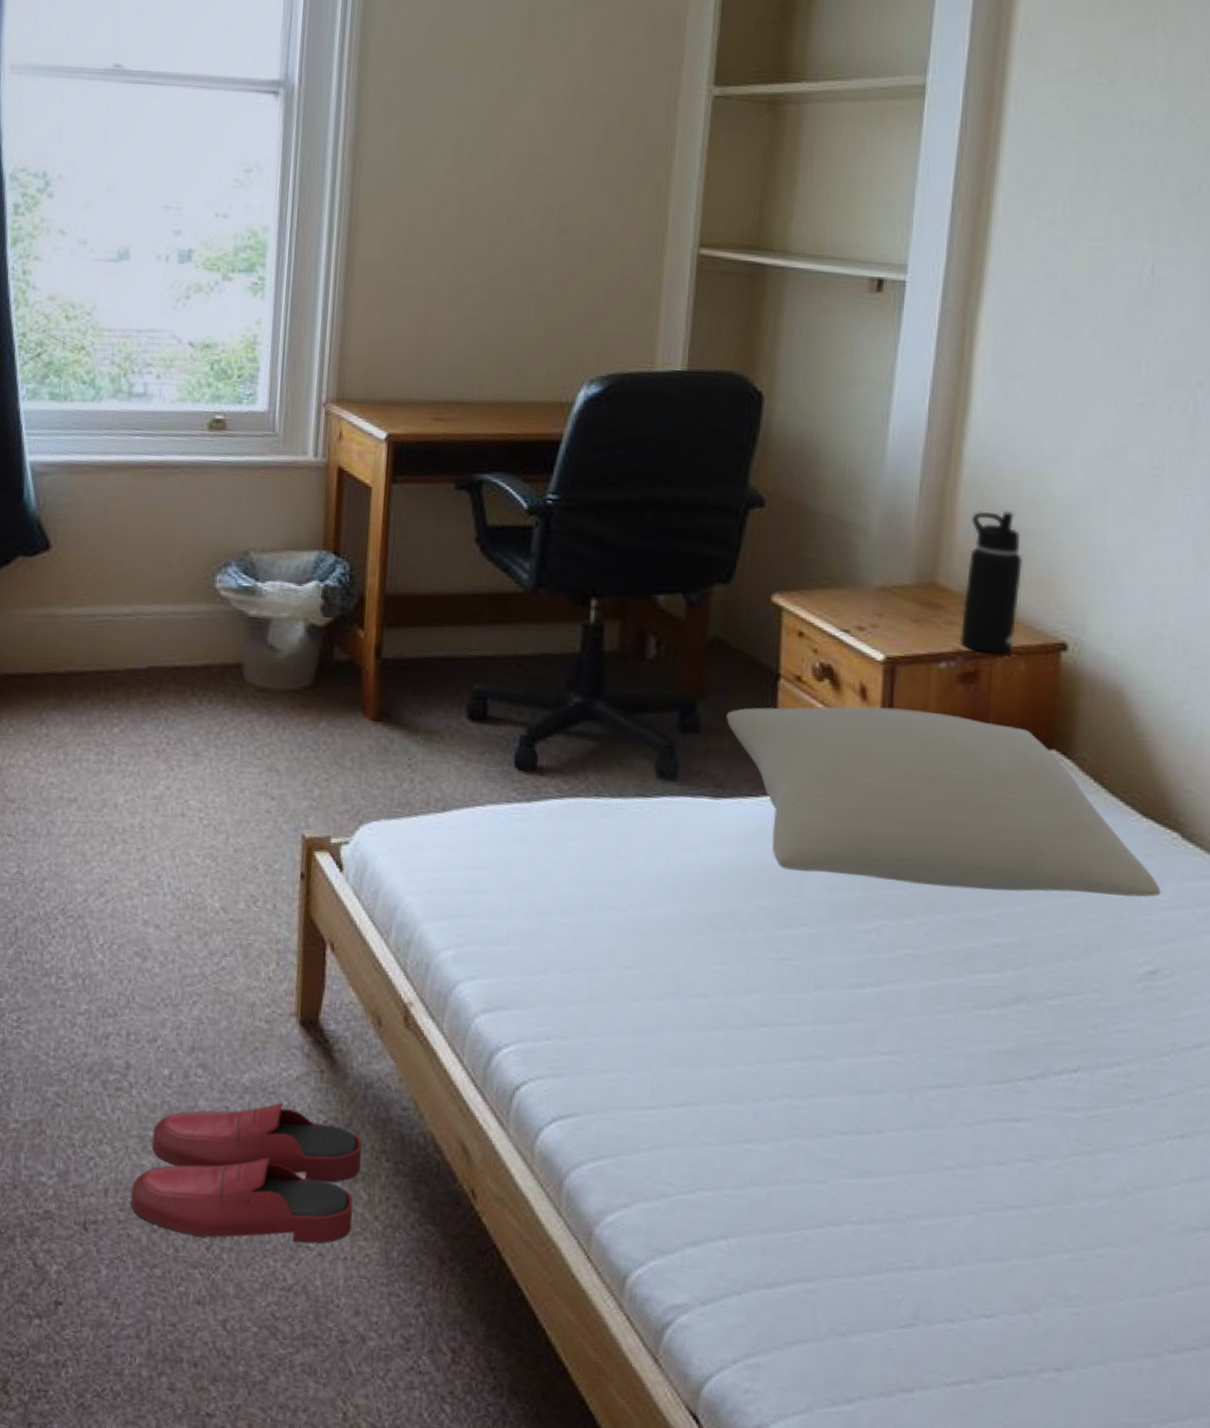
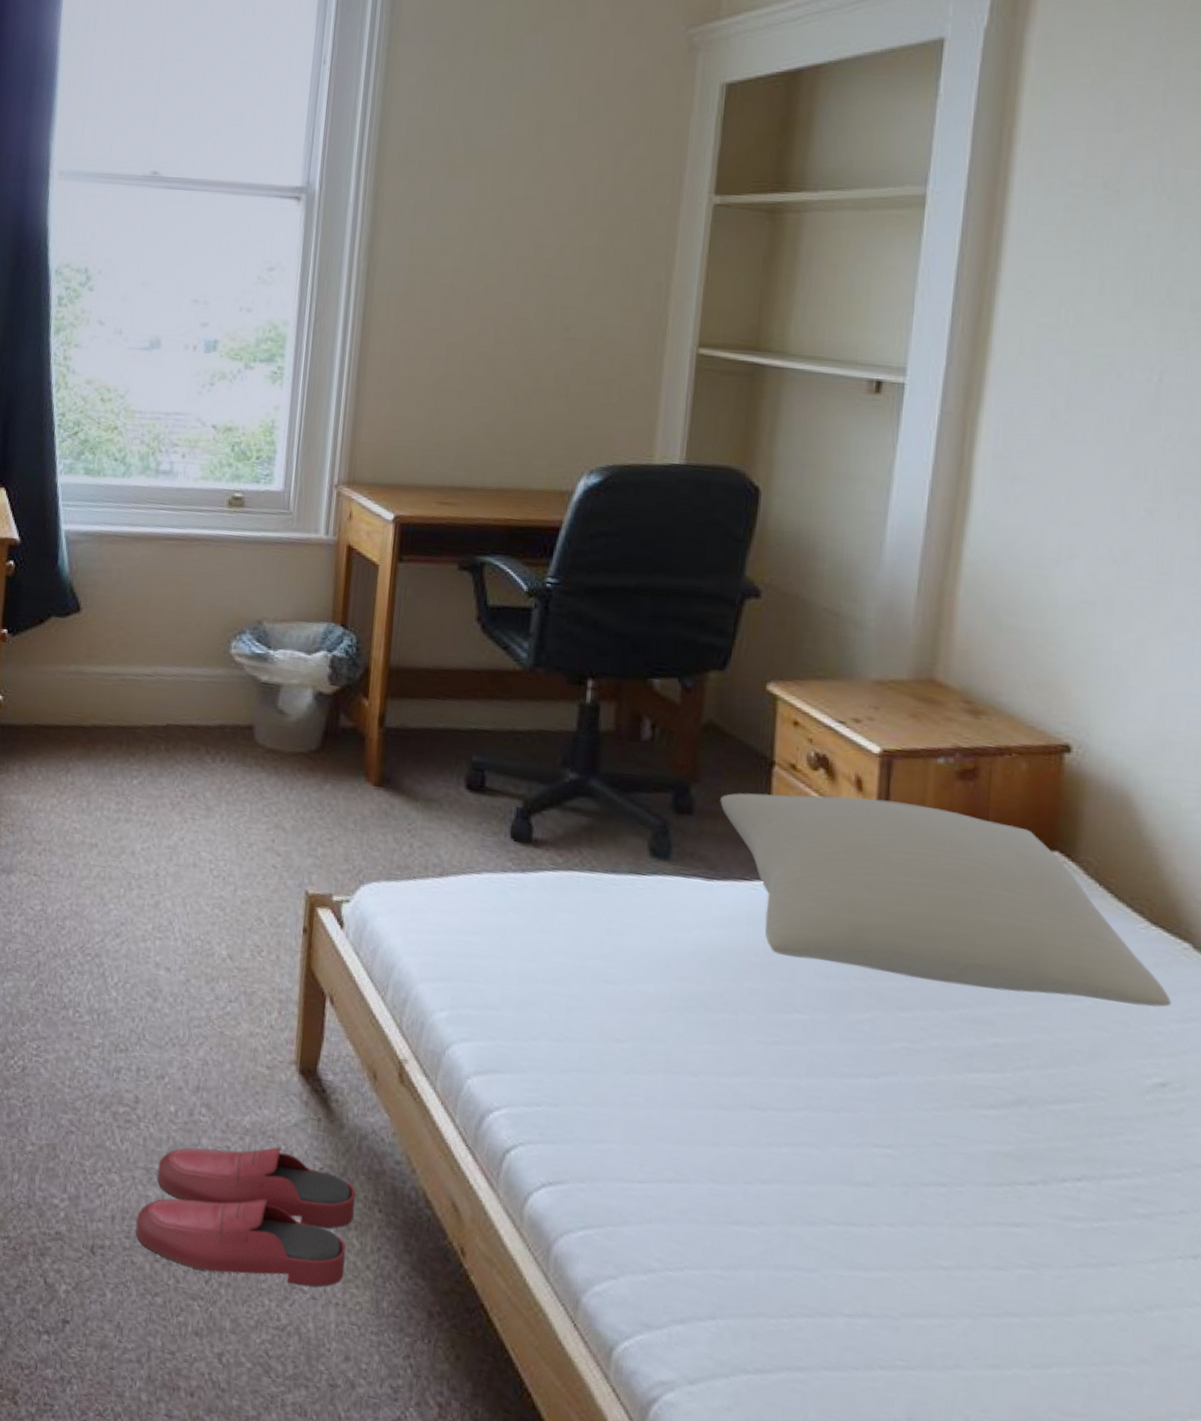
water bottle: present [960,511,1023,655] -> none [959,610,1024,754]

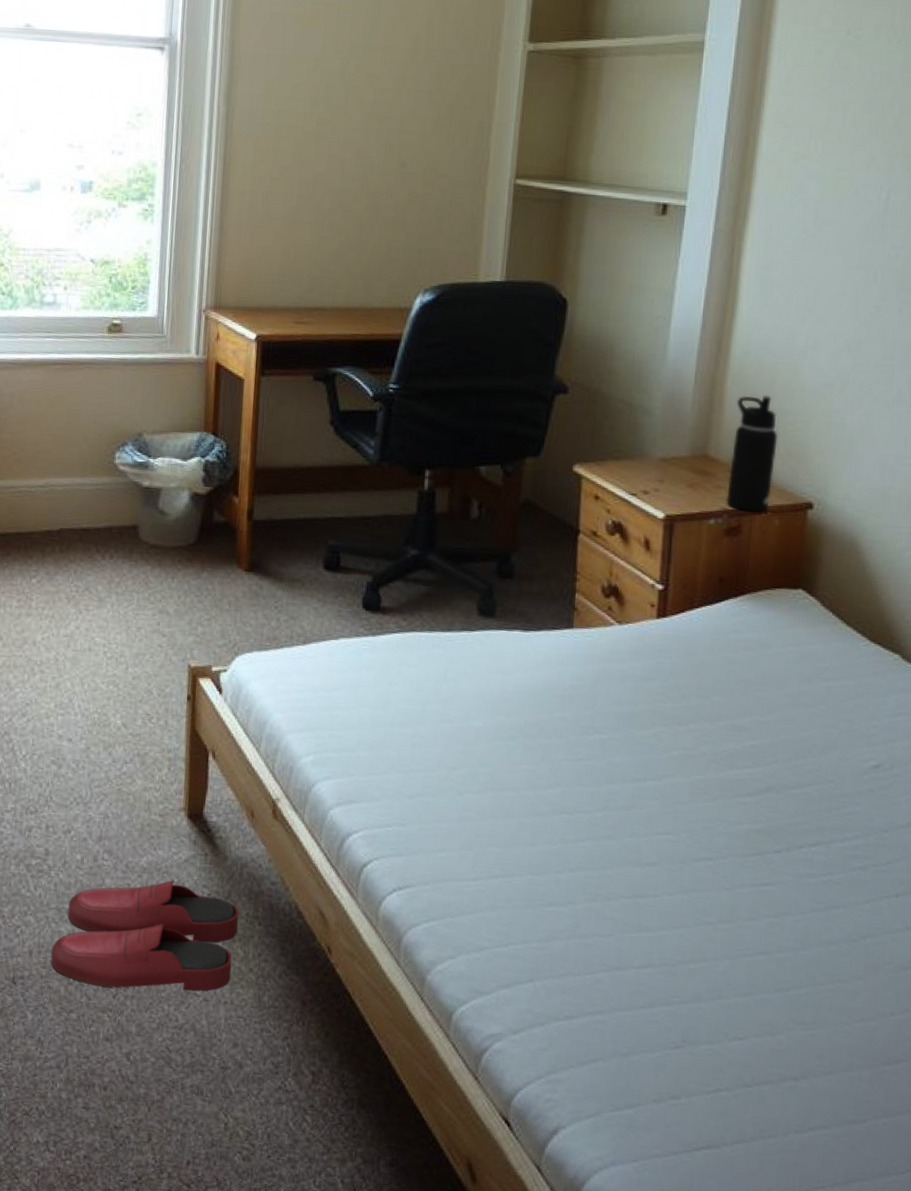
pillow: present [720,793,1171,1007] -> none [535,555,885,707]
water bottle: none [959,610,1024,754] -> present [726,395,778,513]

